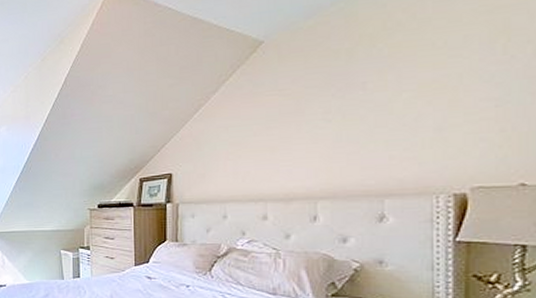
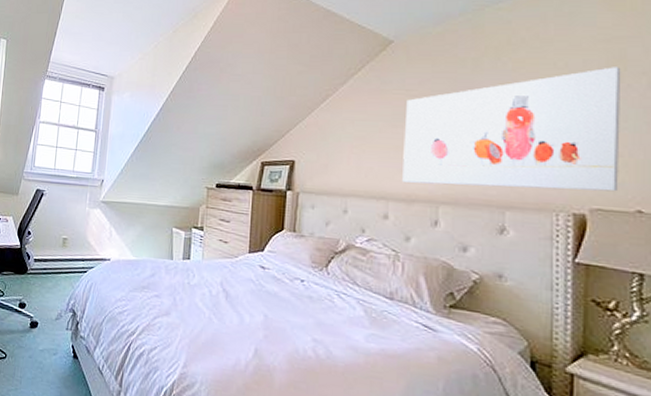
wall art: none [279,38,505,183] -> present [402,67,622,192]

